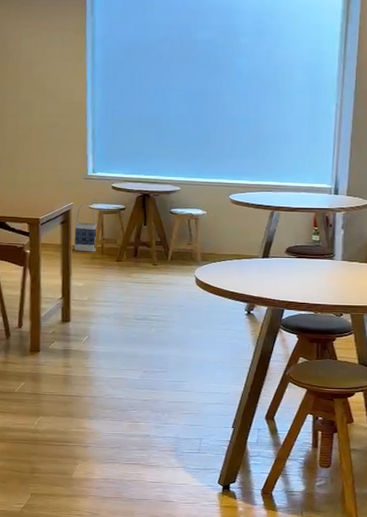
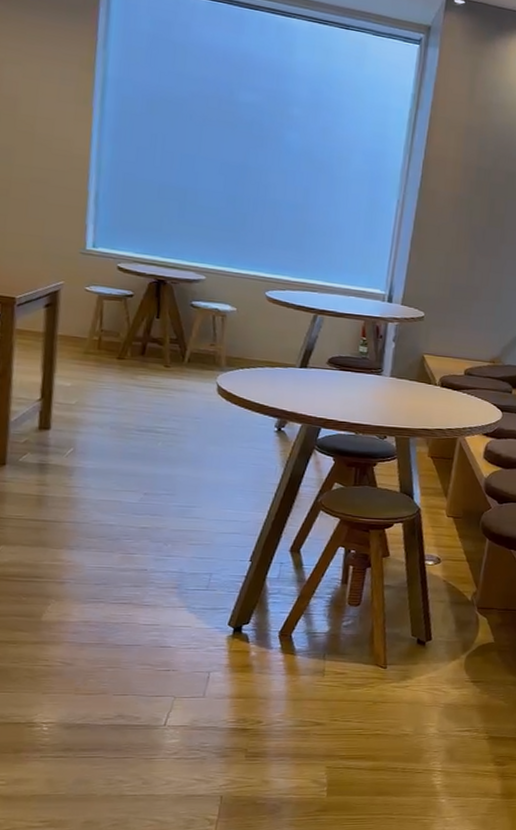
bag: present [74,202,97,252] -> none [61,283,95,346]

